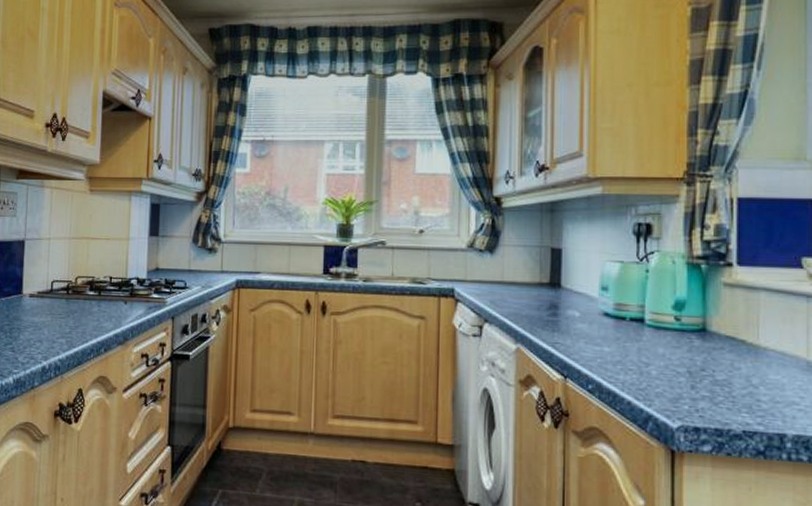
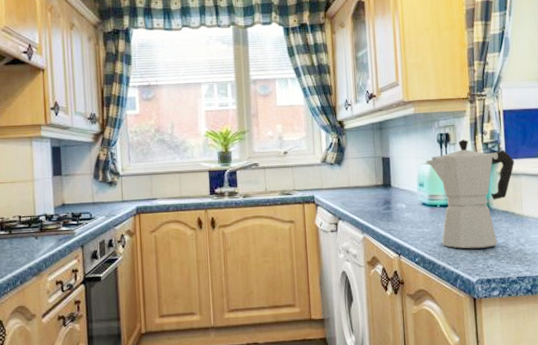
moka pot: none [613,234,751,385] -> present [425,140,515,249]

